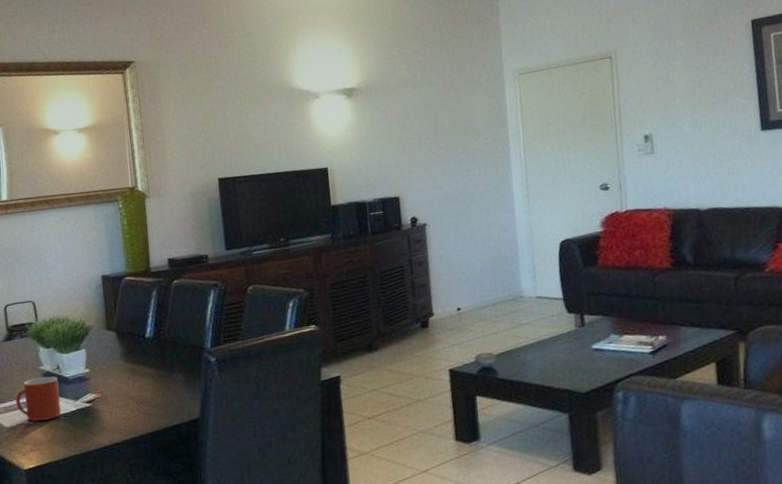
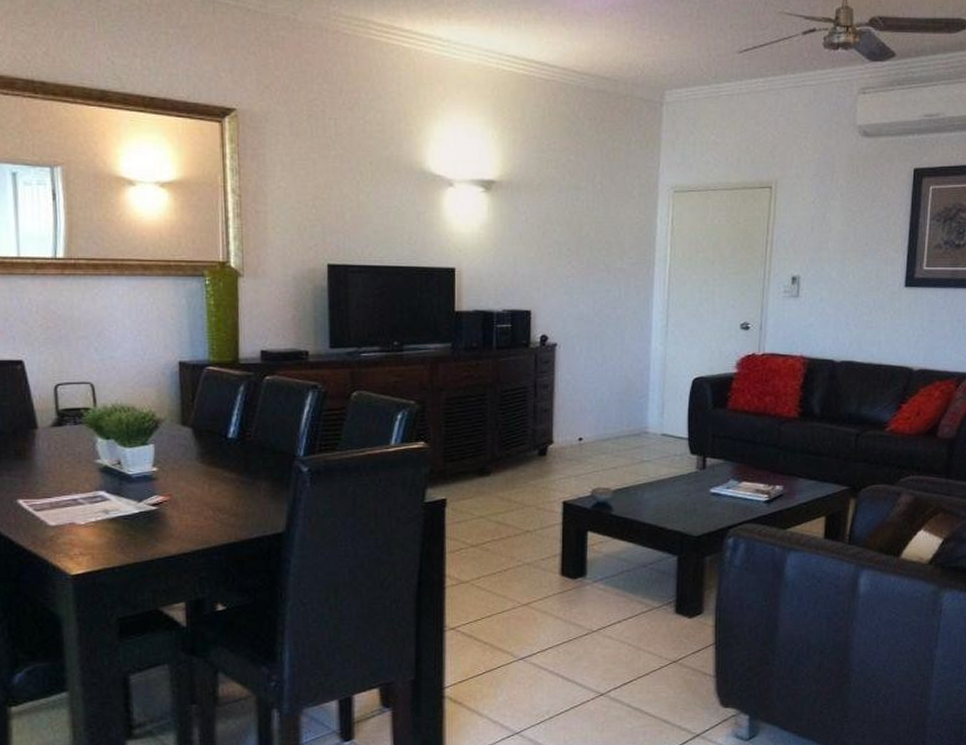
mug: present [15,376,62,422] -> none [64,473,121,523]

